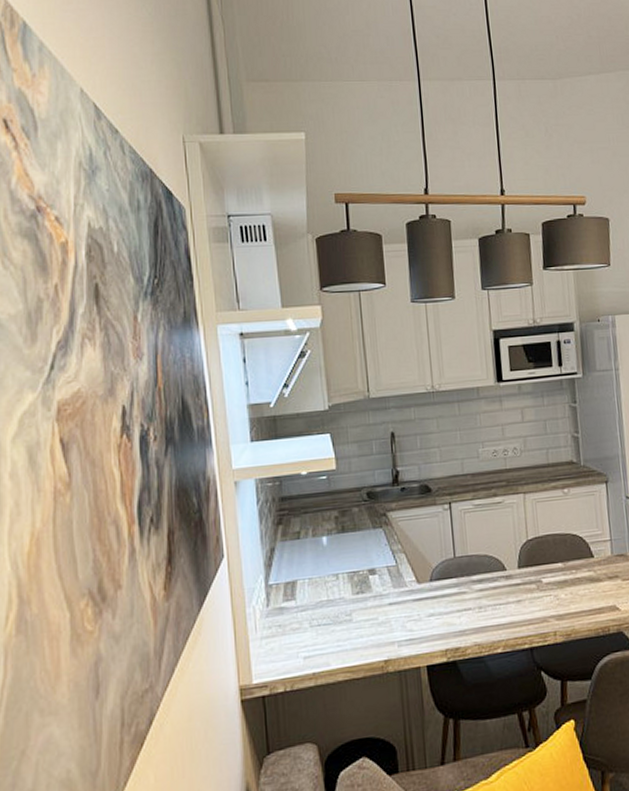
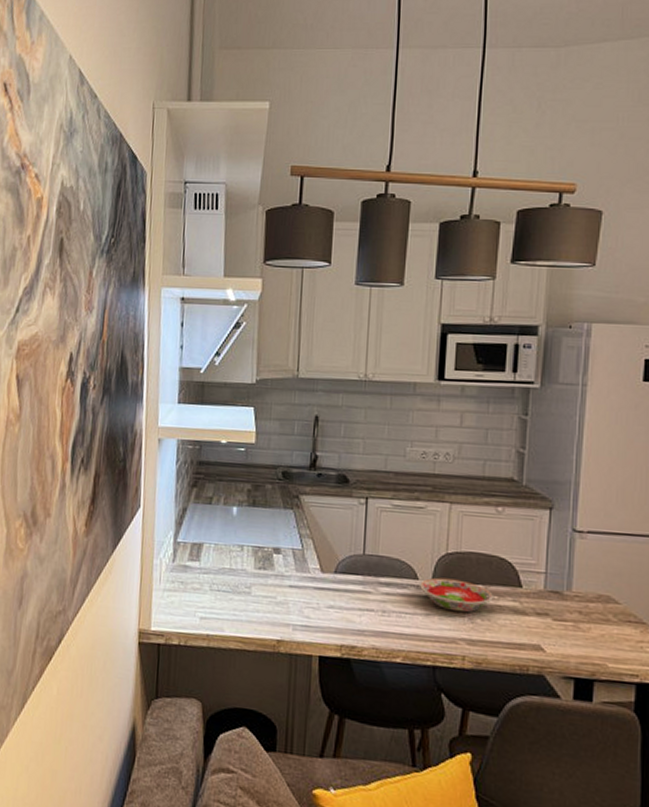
bowl: none [508,562,572,593] -> present [420,577,493,613]

